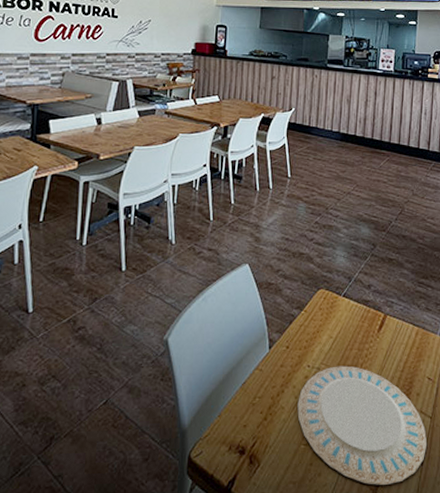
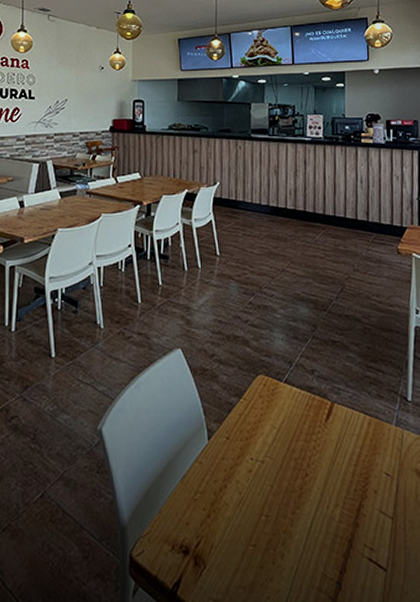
plate: present [297,366,427,485] -> none [242,459,390,593]

